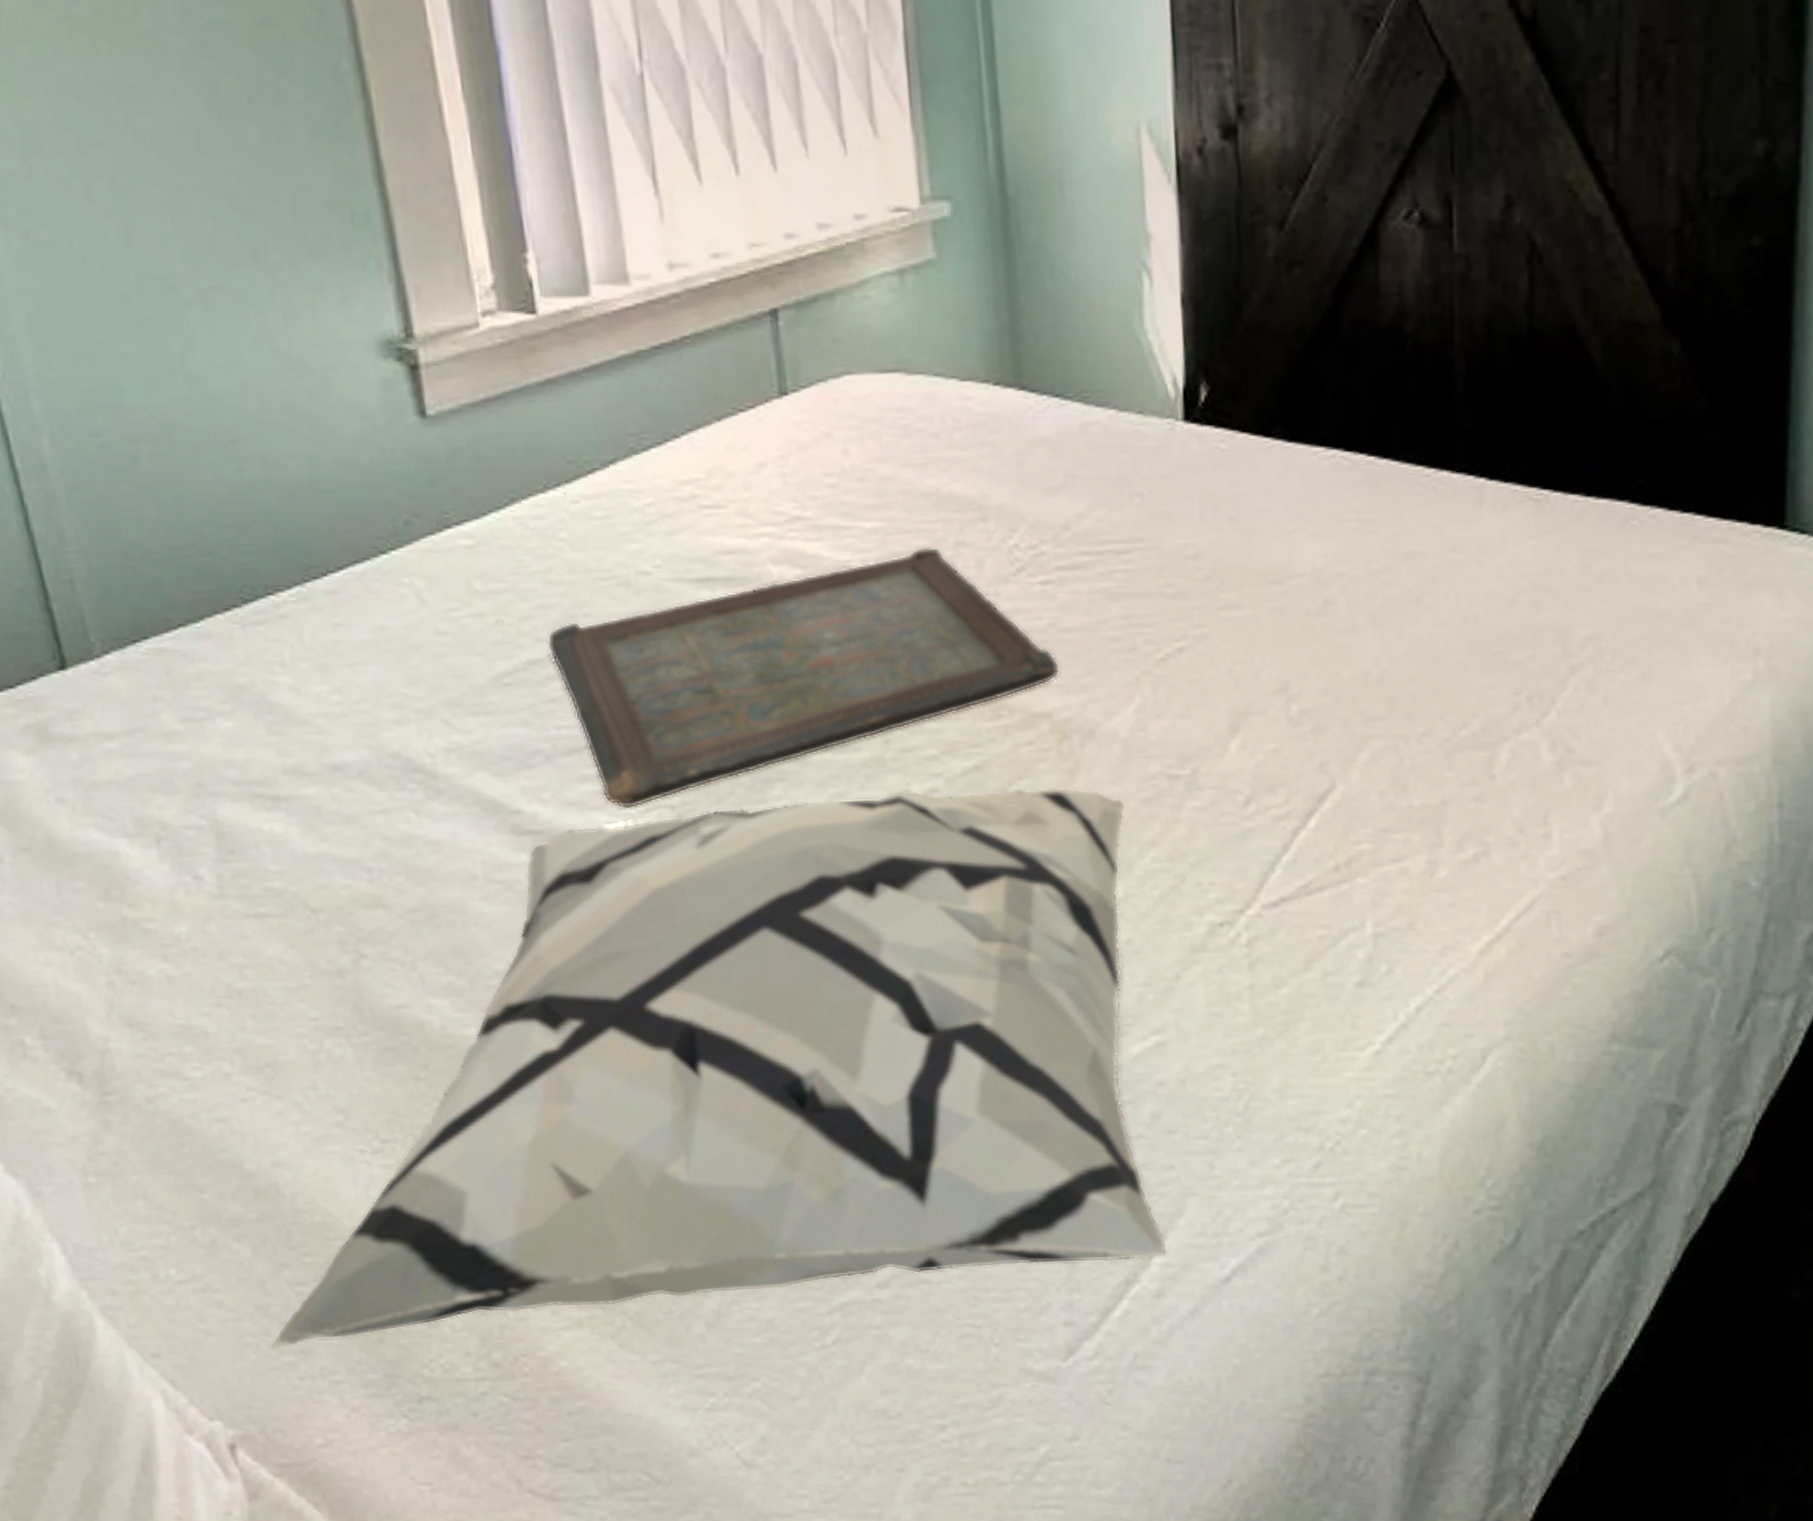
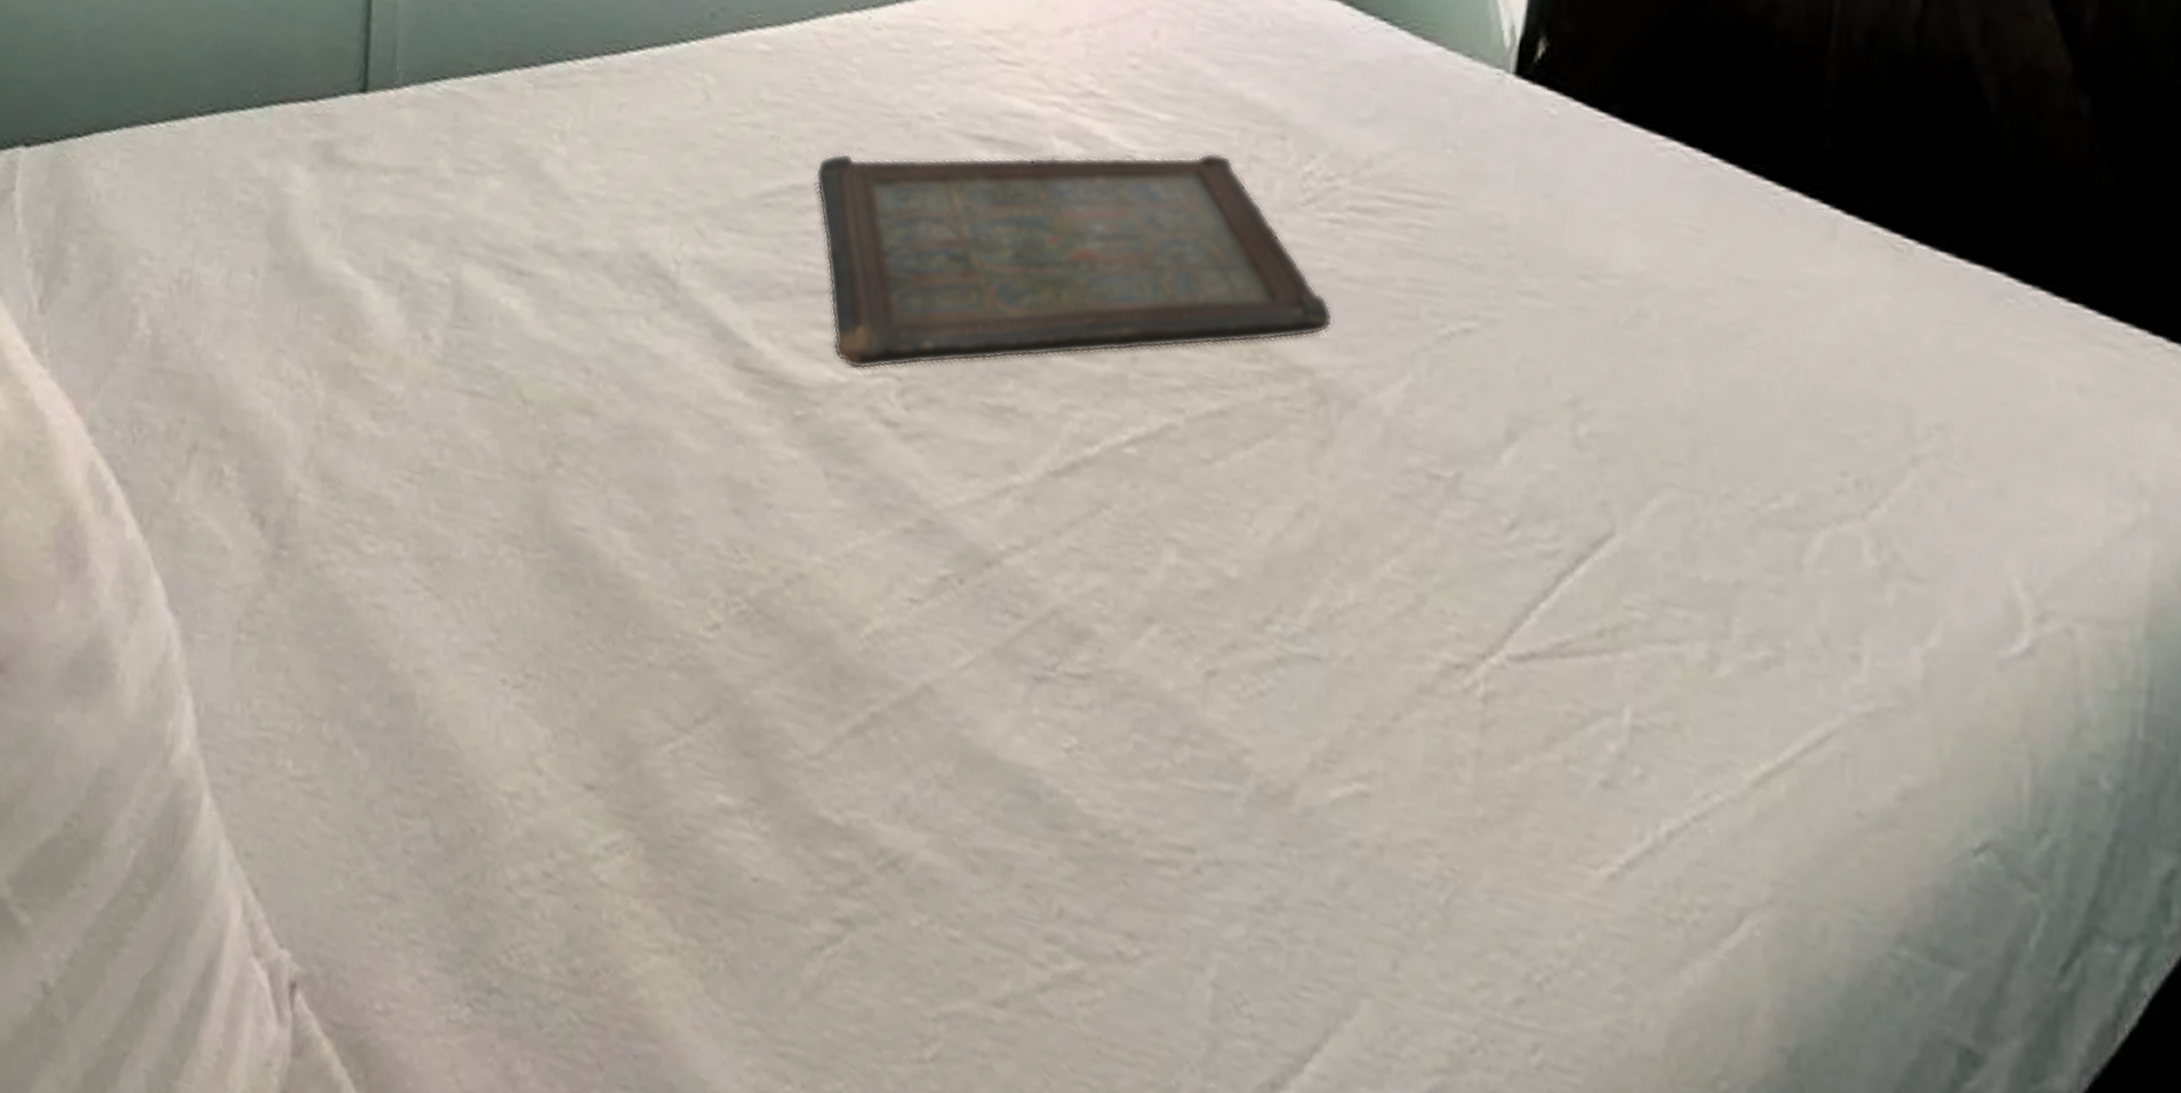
decorative pillow: present [269,787,1168,1351] -> none [357,375,1374,1066]

